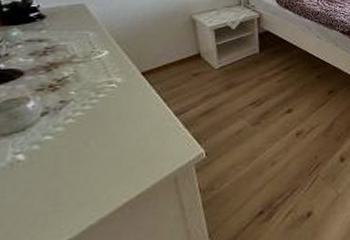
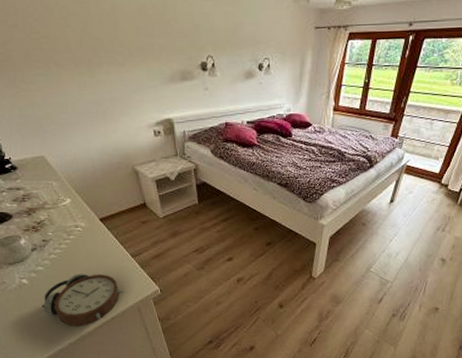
alarm clock: none [37,139,159,214] -> present [41,273,124,327]

